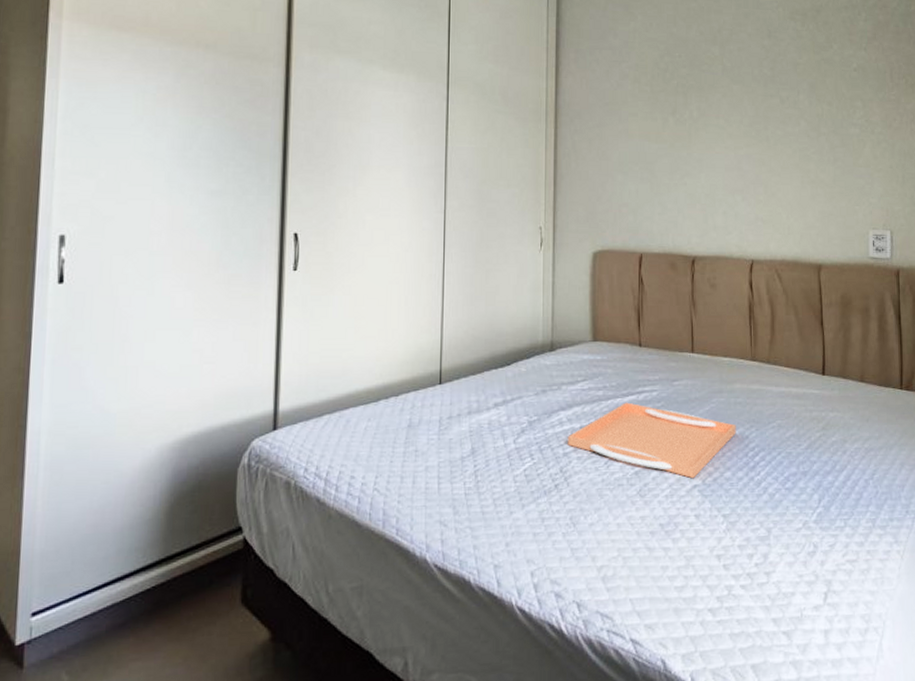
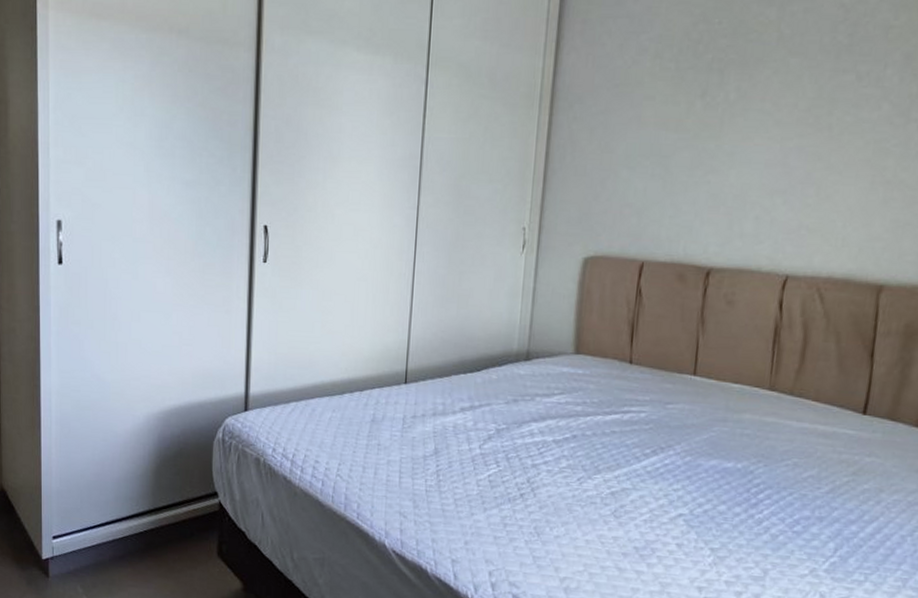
serving tray: present [568,402,736,479] -> none [537,420,740,508]

